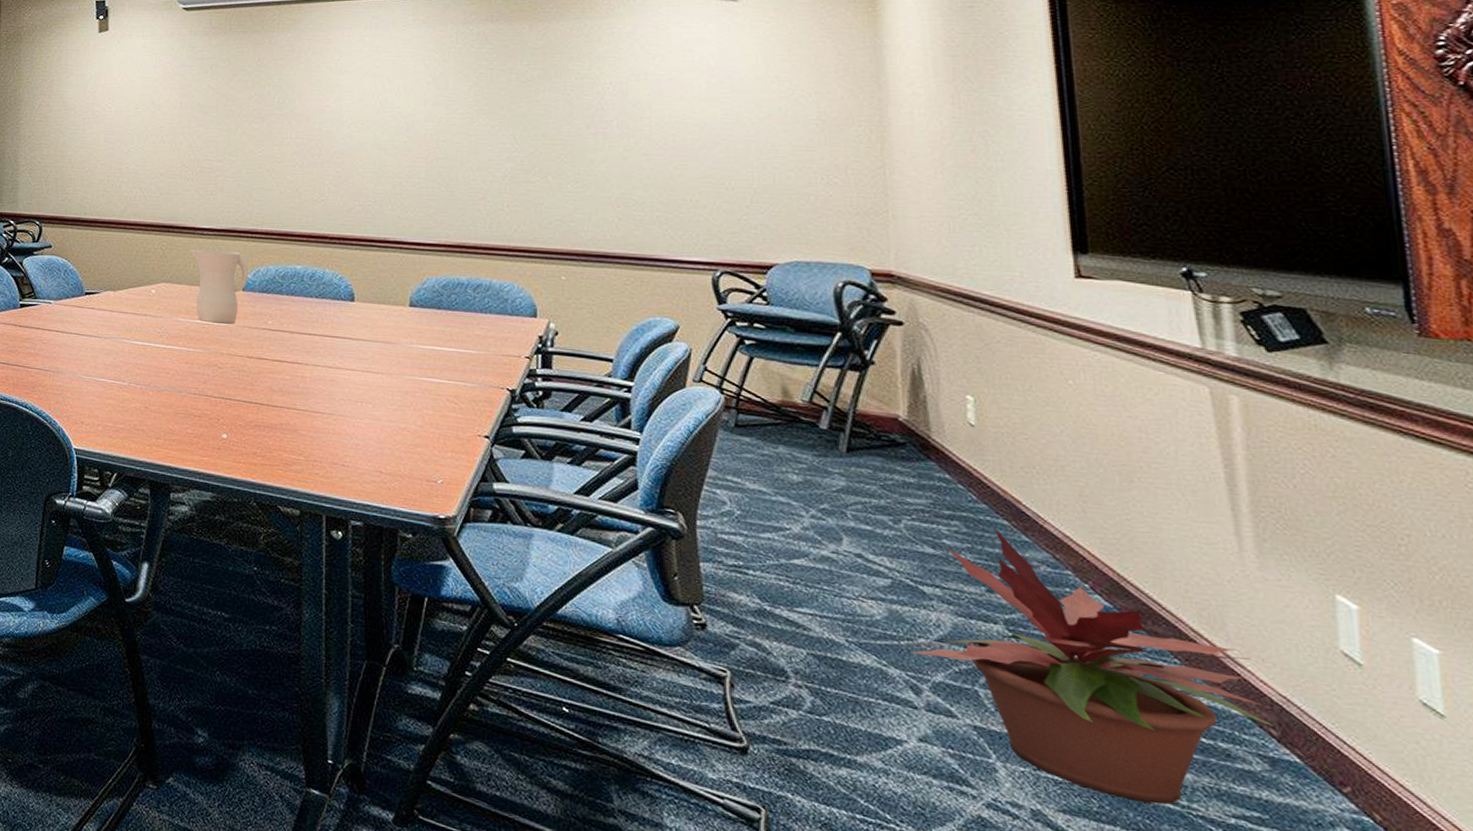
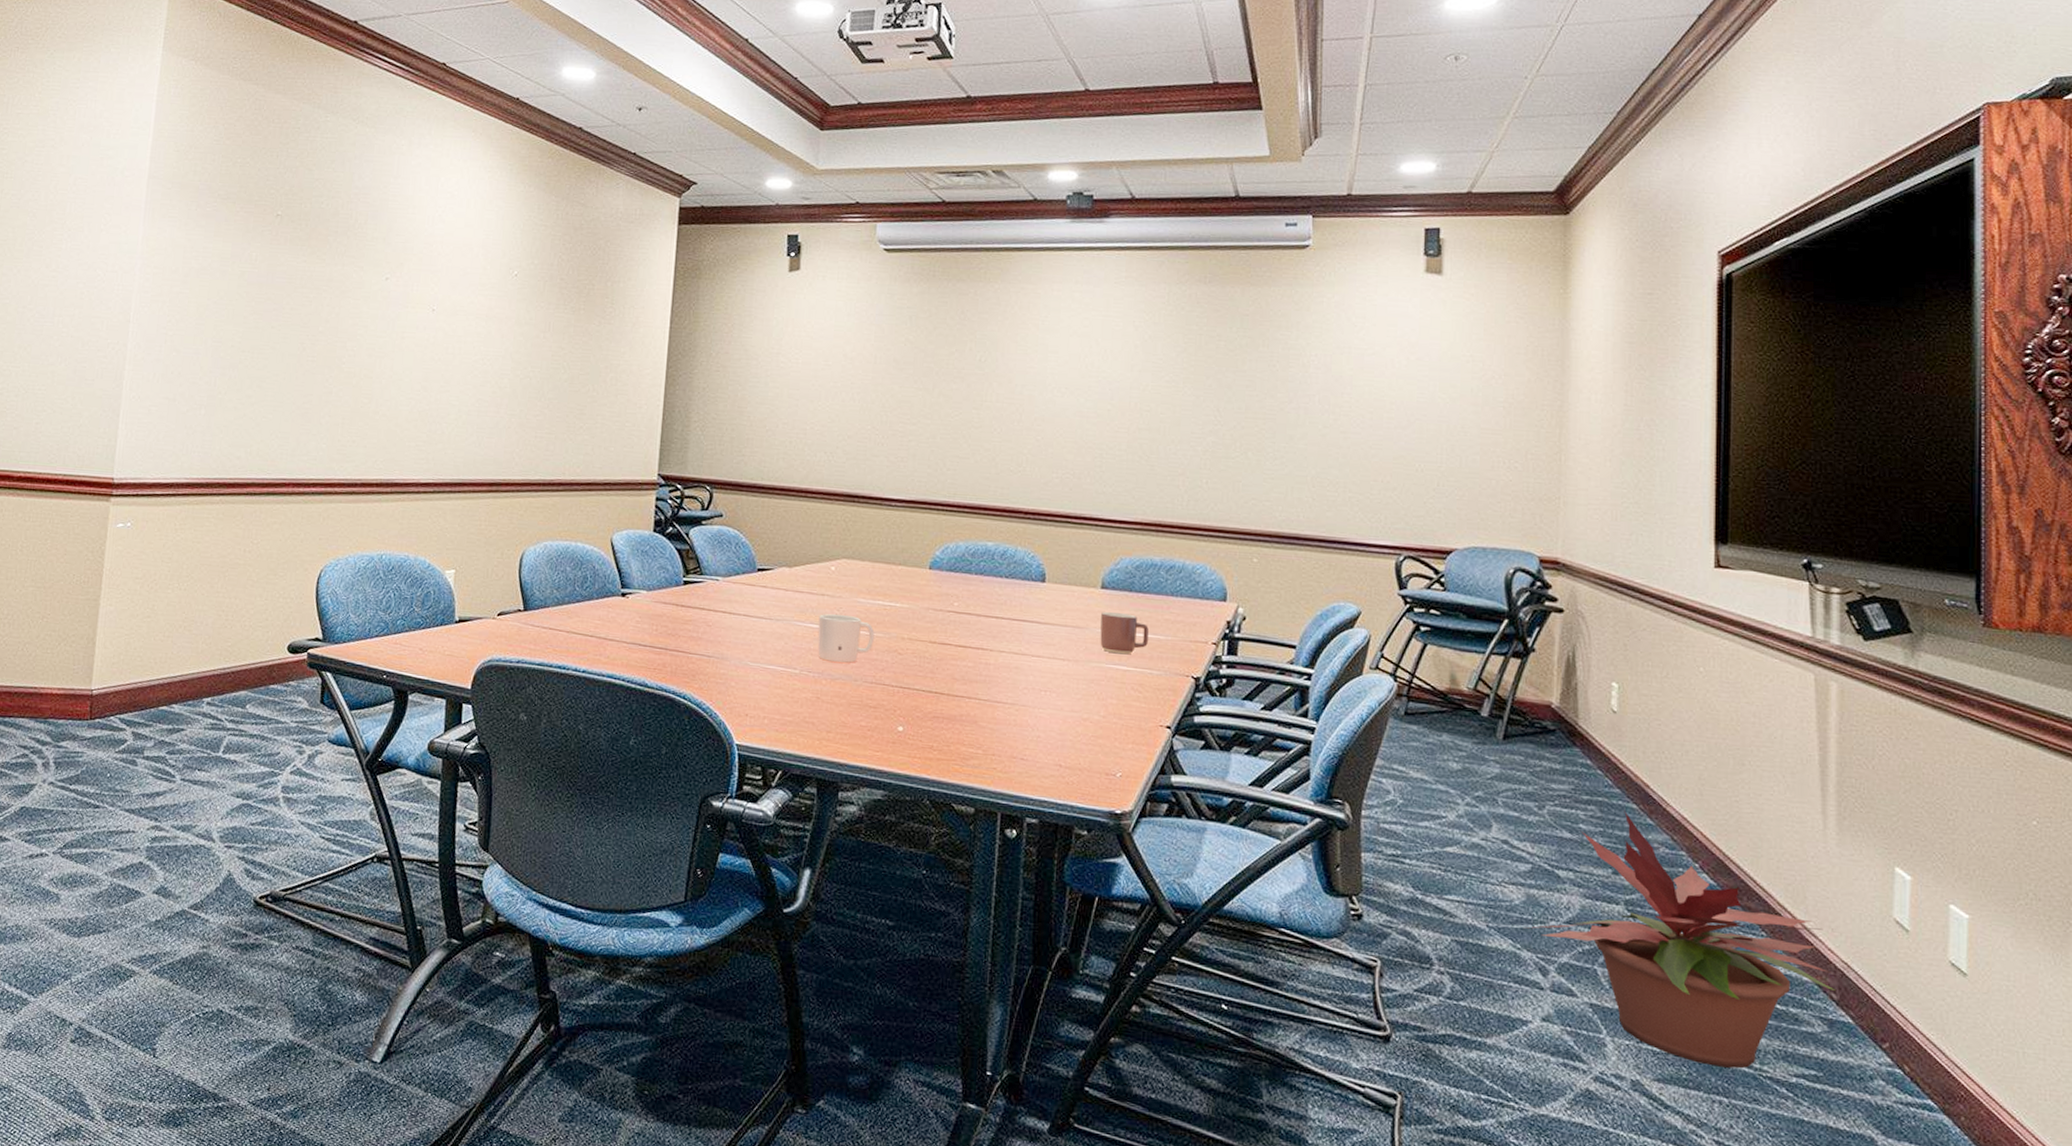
mug: none [143,332,195,377] -> present [817,613,875,664]
pitcher: present [190,249,248,324] -> none [875,522,936,605]
mug: none [411,328,460,368] -> present [1100,612,1149,655]

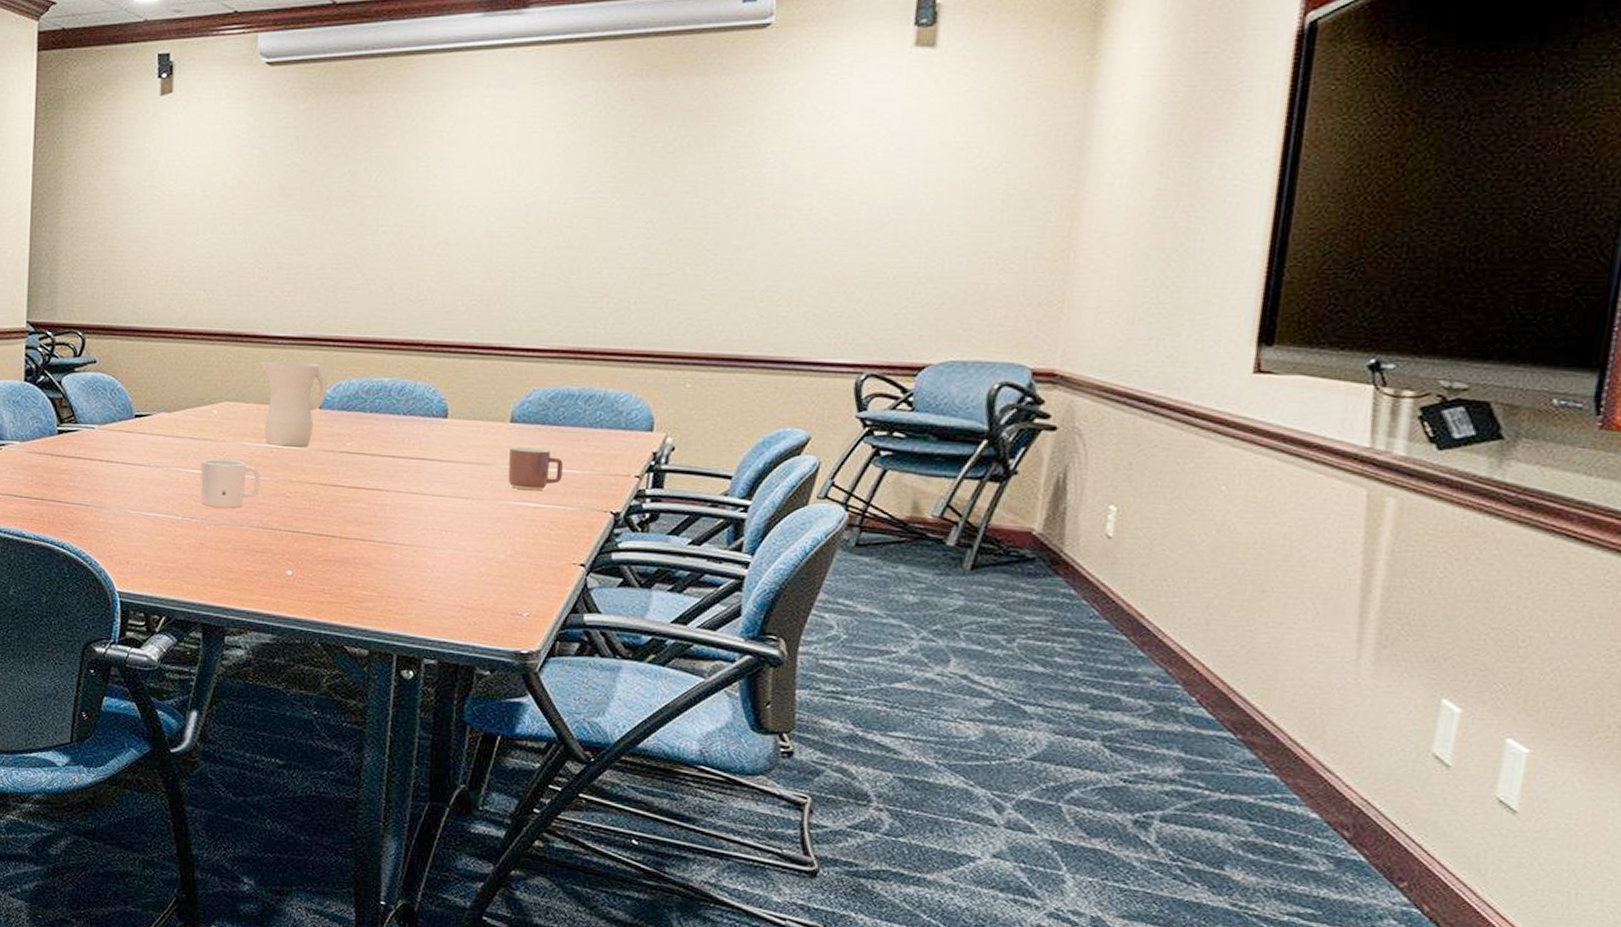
pitcher: none [875,522,936,605] -> present [260,361,327,447]
potted plant: present [1526,809,1835,1069] -> none [981,641,1349,906]

